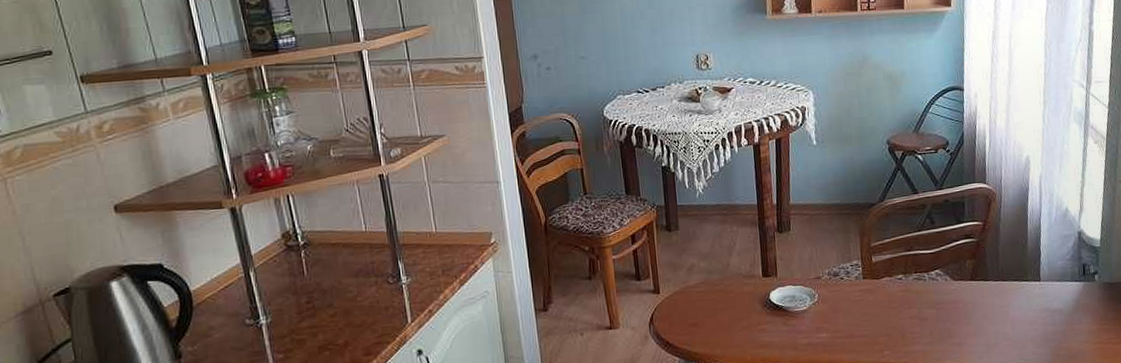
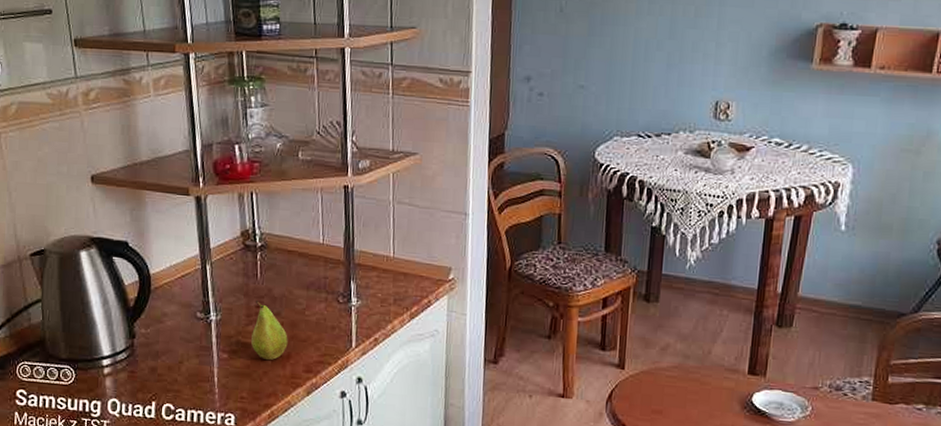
fruit: none [305,297,344,352] -> present [251,301,288,360]

